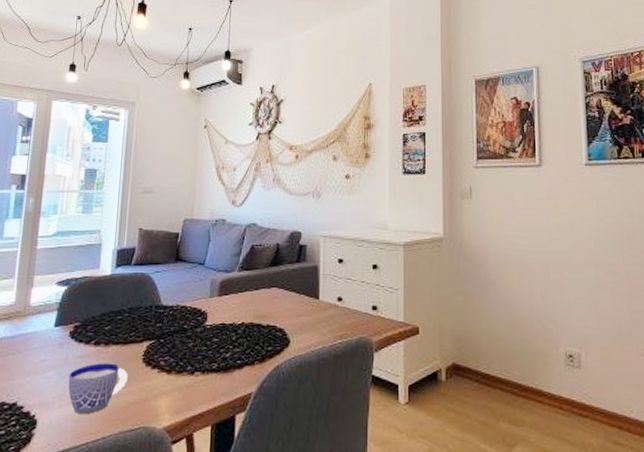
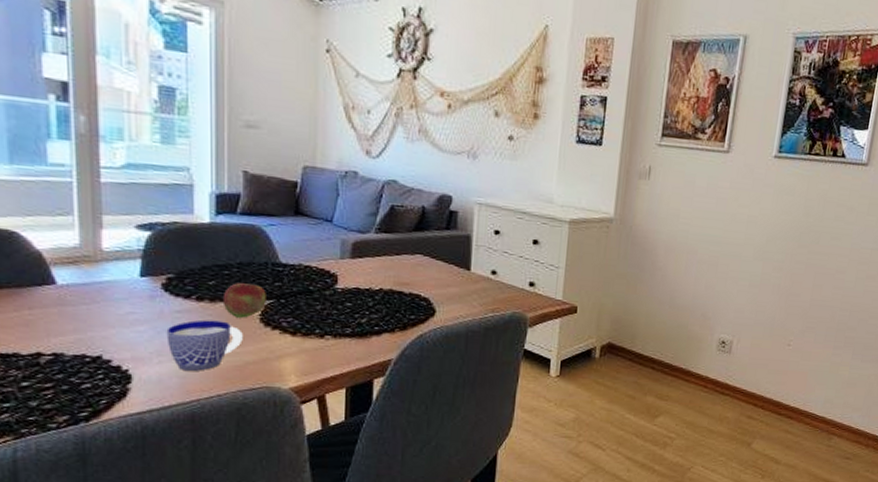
fruit: none [114,326,149,359] -> present [222,283,266,318]

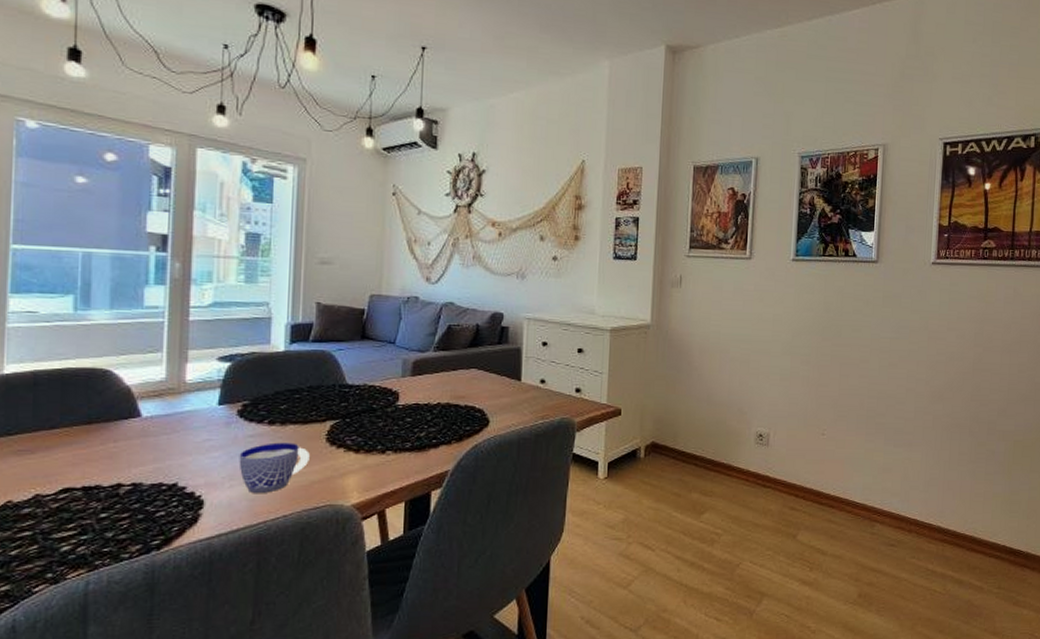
fruit: present [222,283,266,318] -> none [292,405,333,439]

